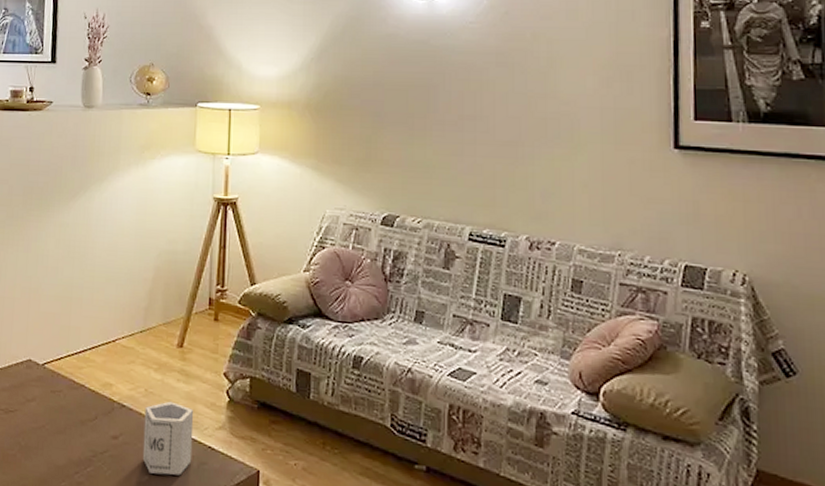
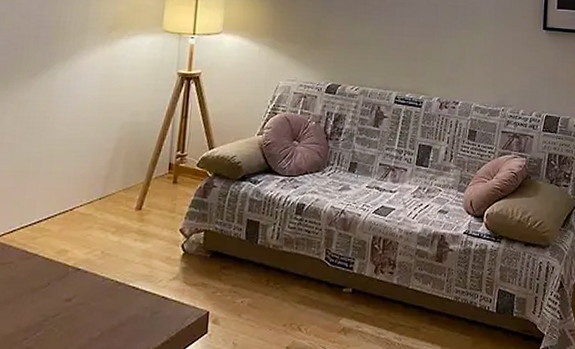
cup: present [142,401,194,476] -> none [96,260,150,328]

